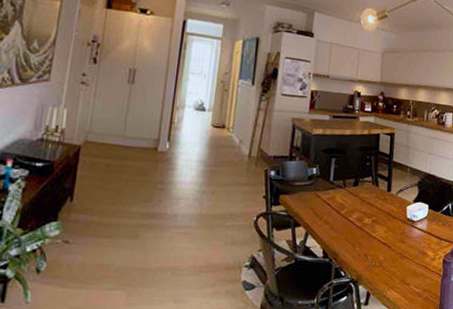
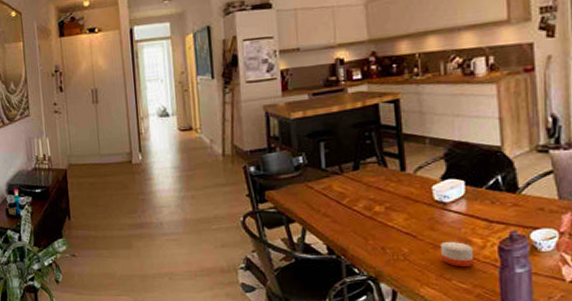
candle: none [405,252,427,275] -> present [441,241,473,268]

